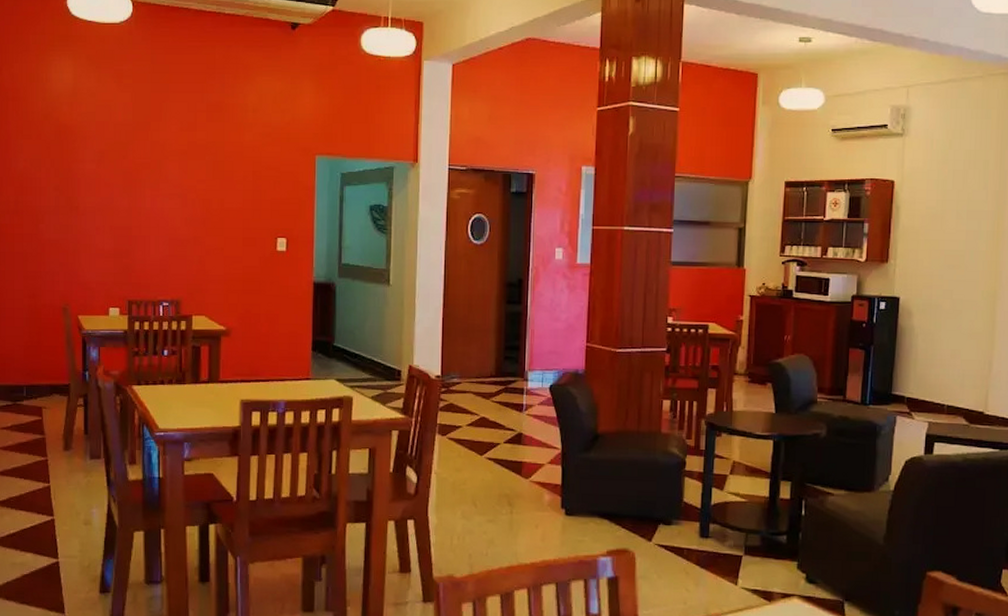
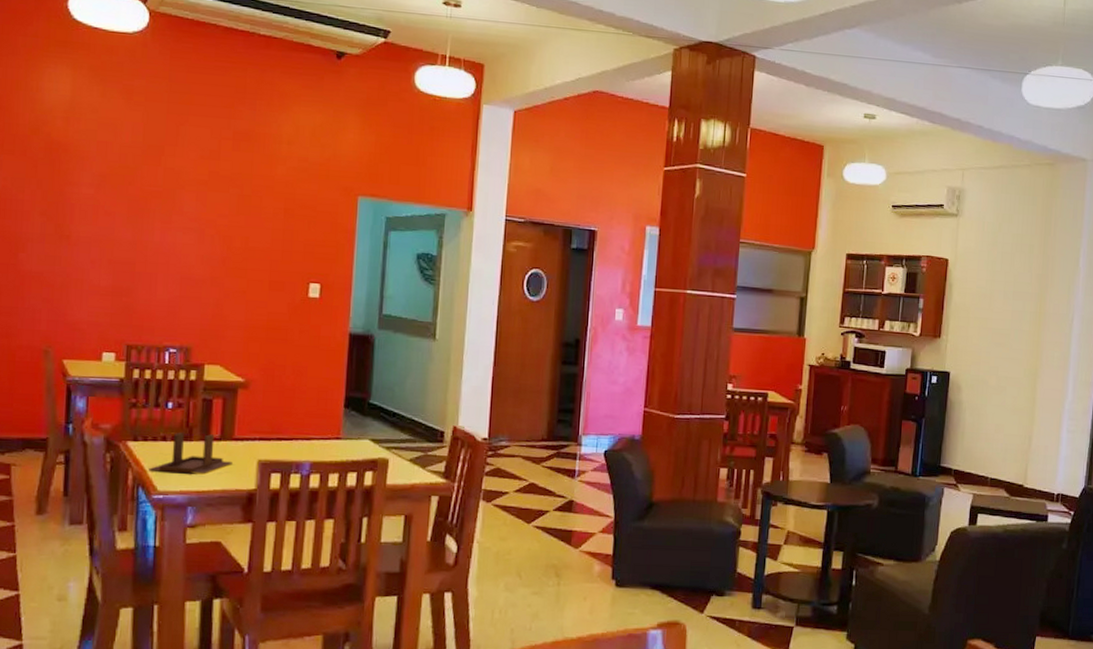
napkin holder: none [151,377,219,414] -> present [148,433,233,475]

